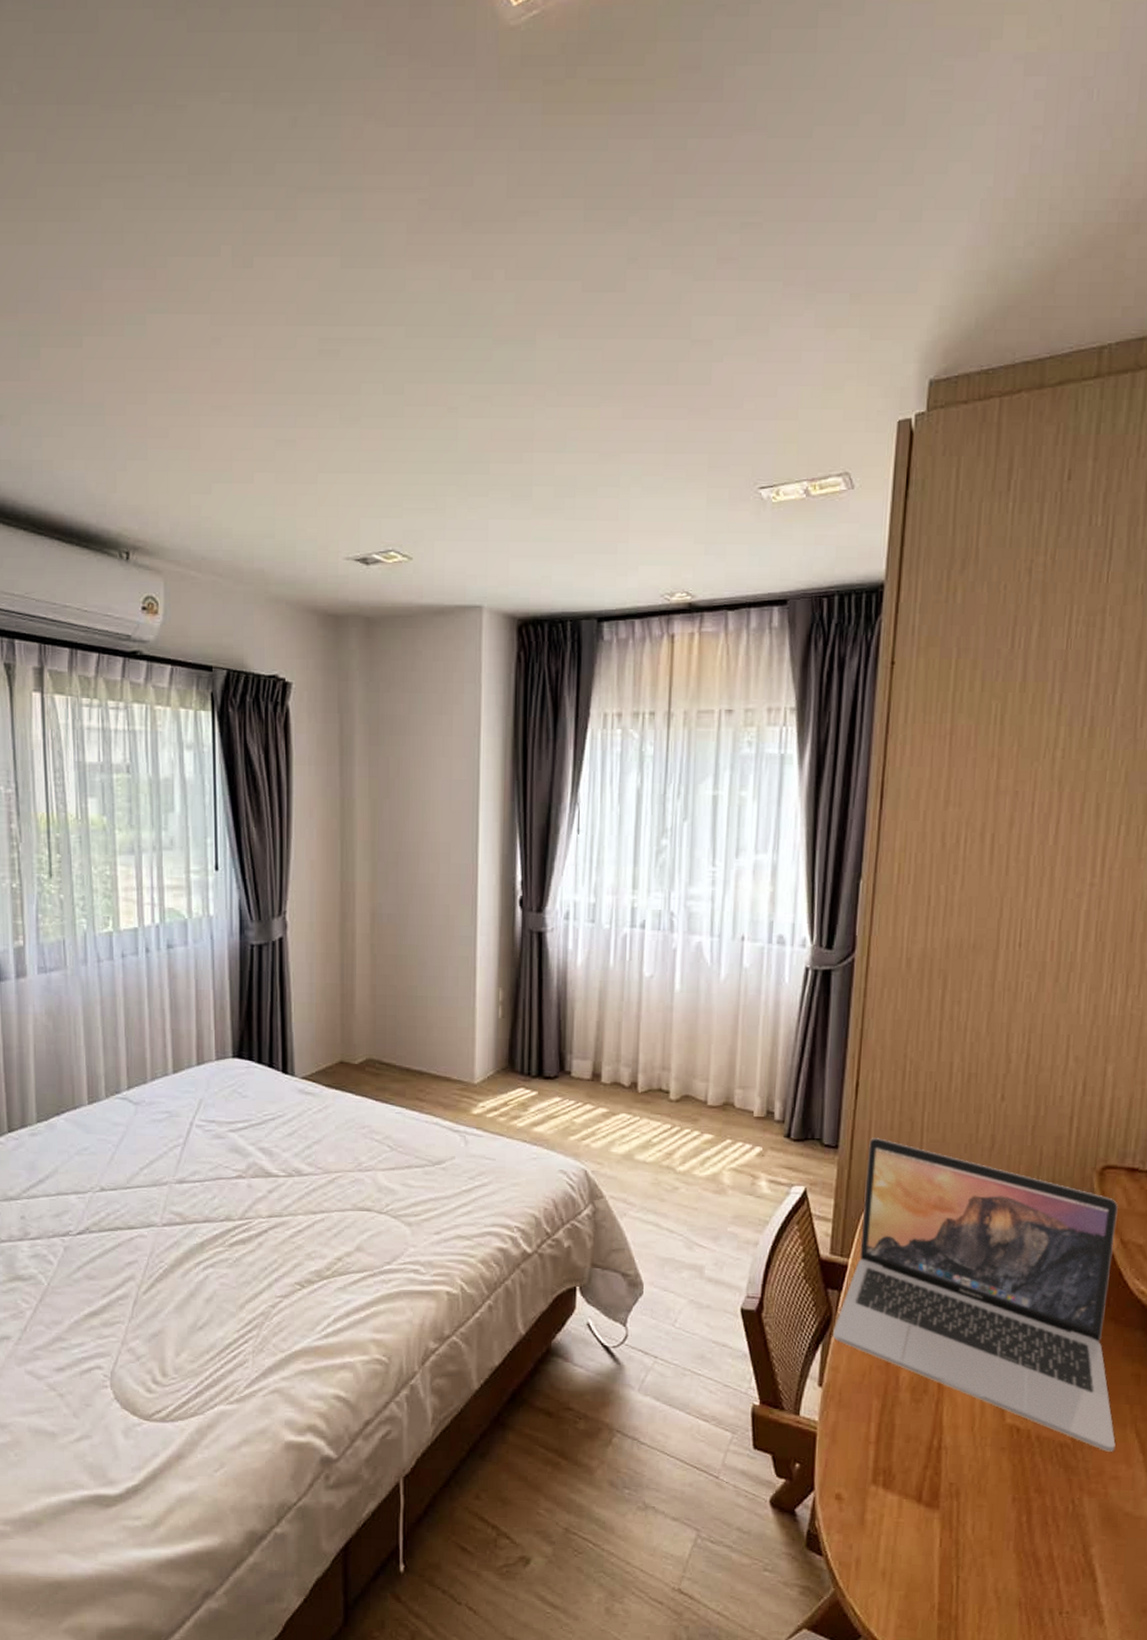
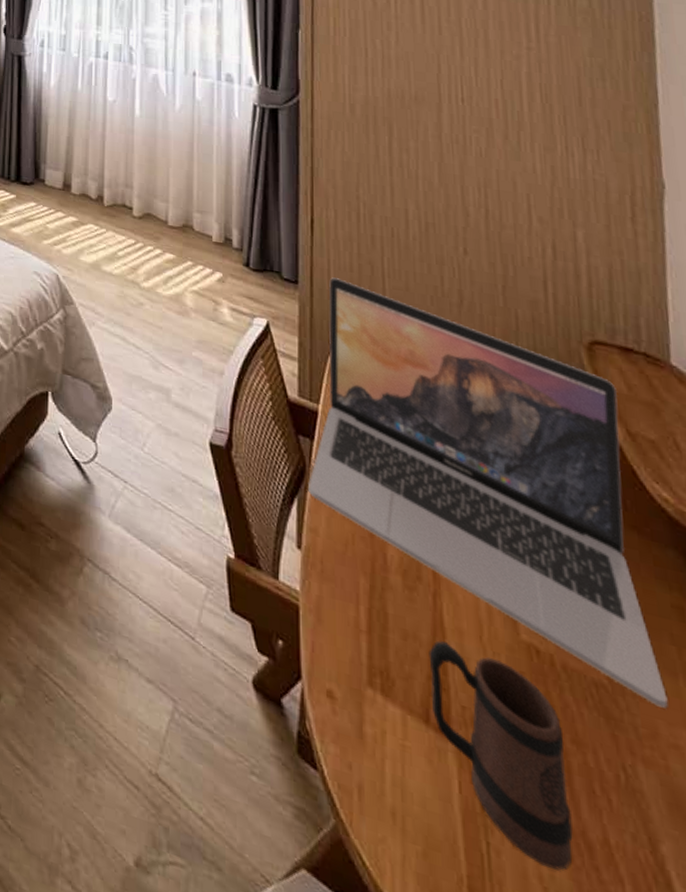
mug: none [925,1437,1029,1583] -> present [428,640,573,871]

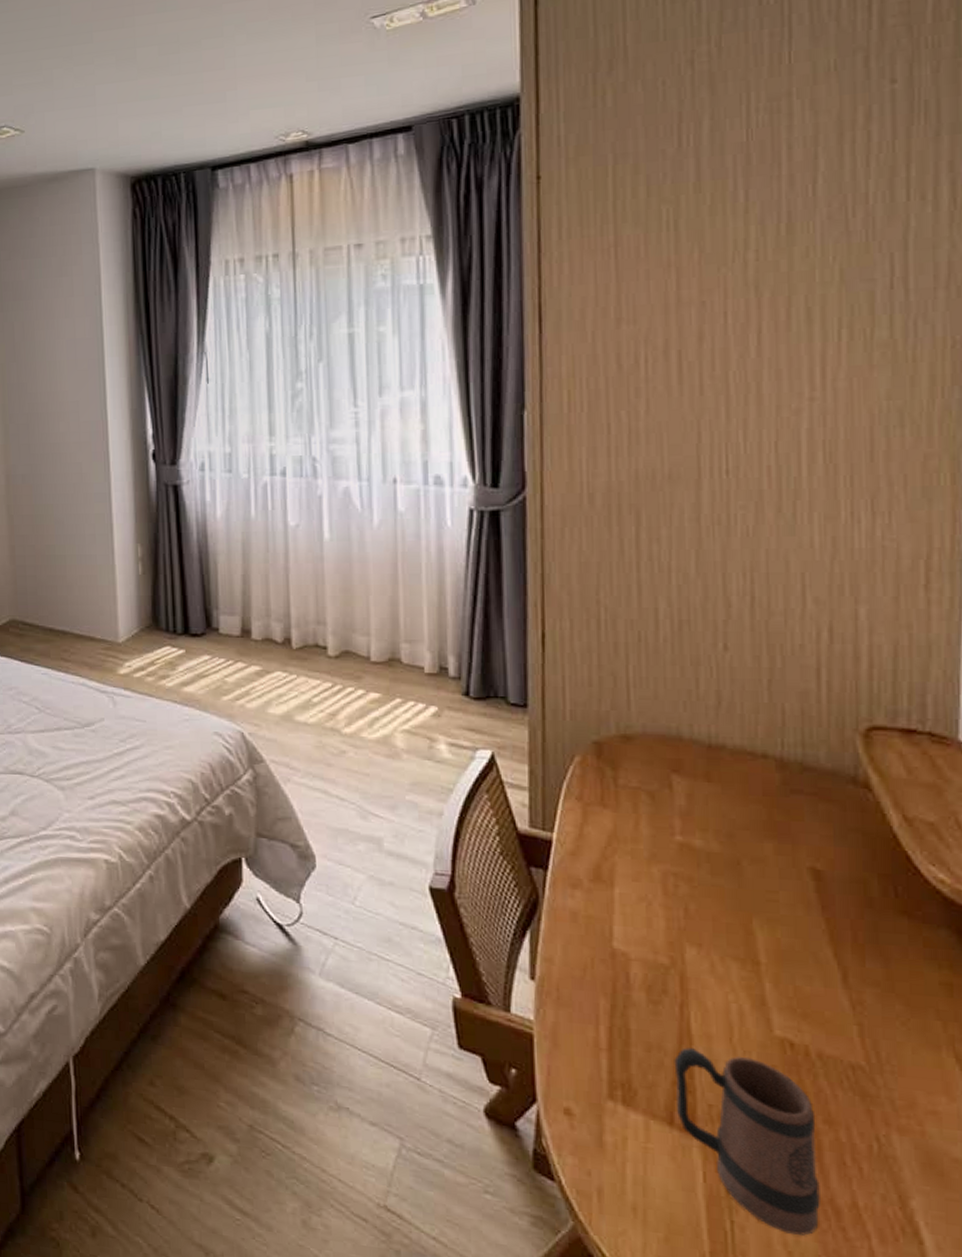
laptop: present [308,277,668,709] -> none [542,695,928,1080]

